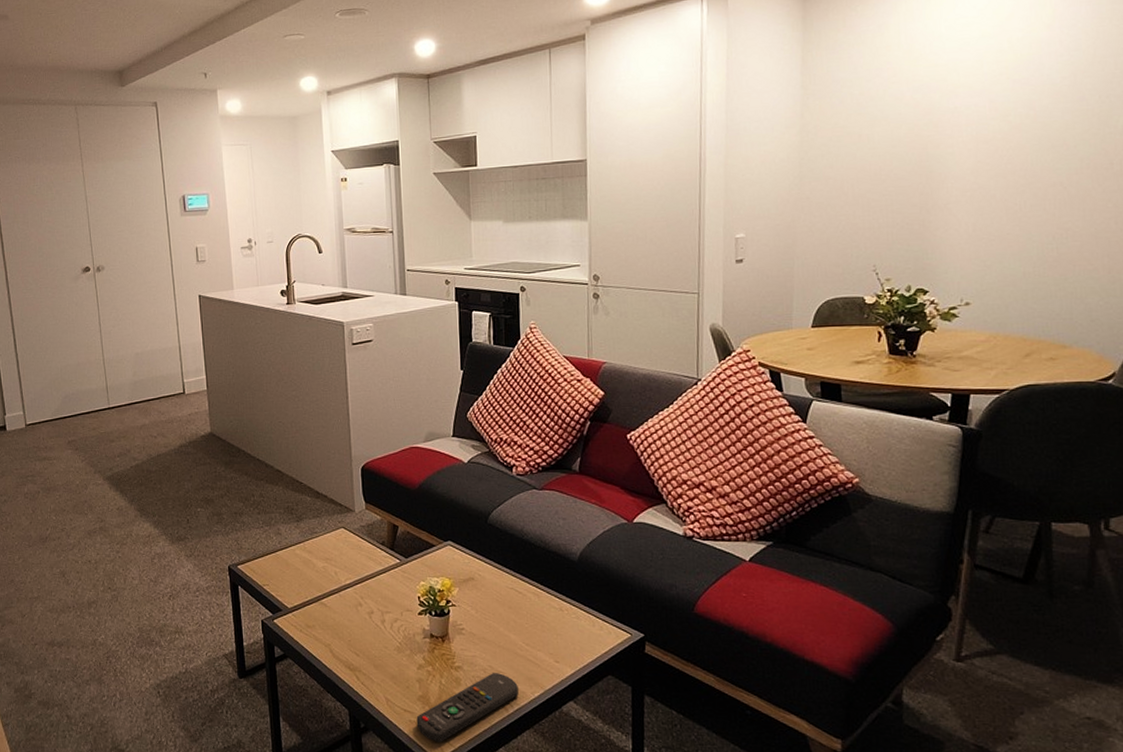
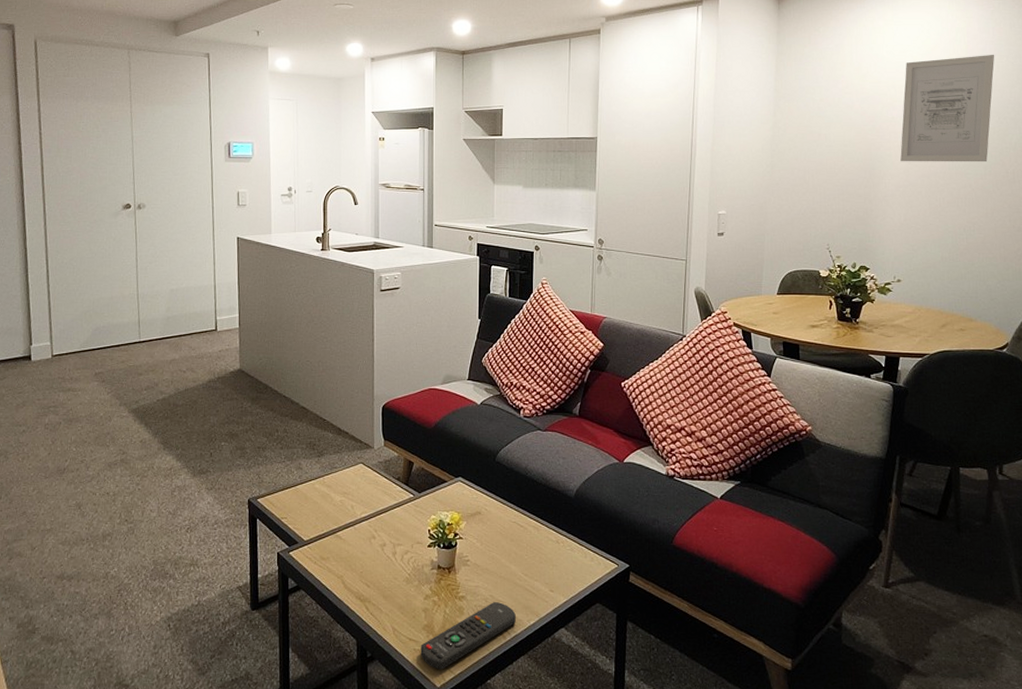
wall art: none [966,17,1093,161] -> present [900,54,995,162]

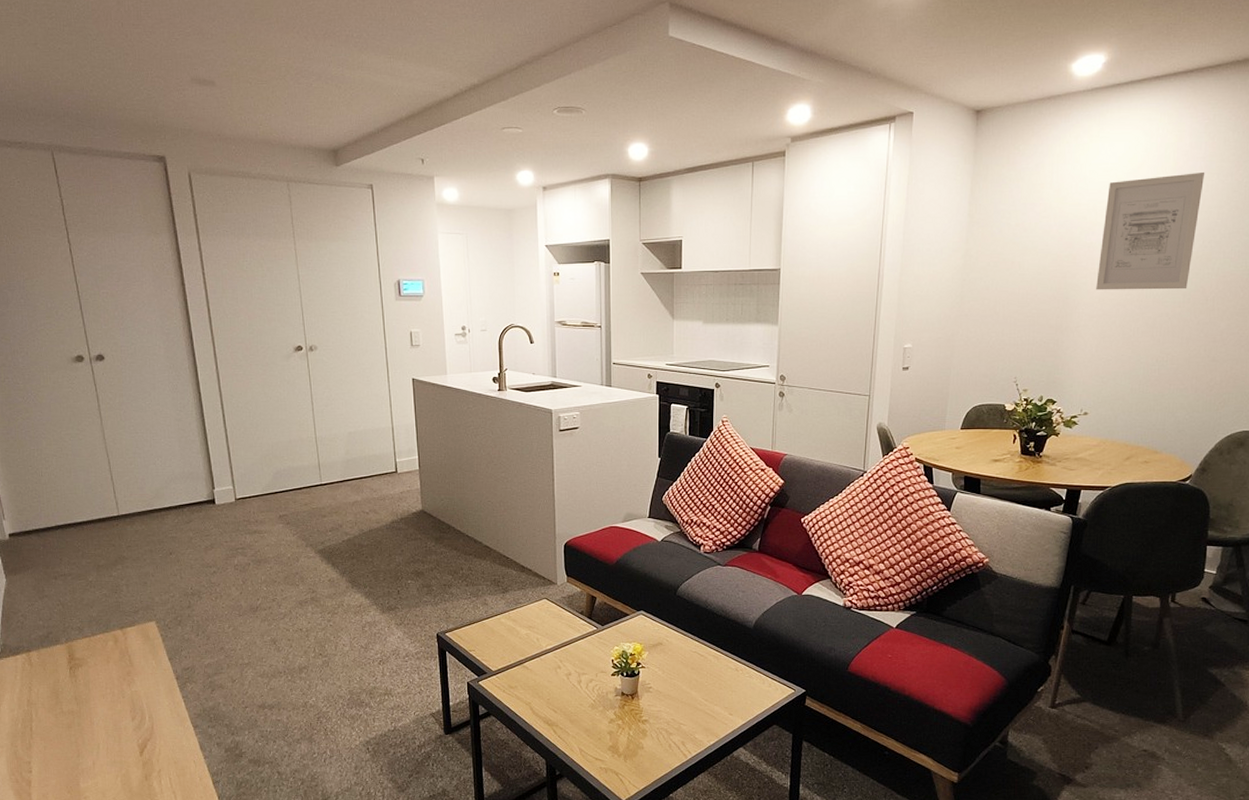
remote control: present [420,602,516,670] -> none [606,725,696,785]

